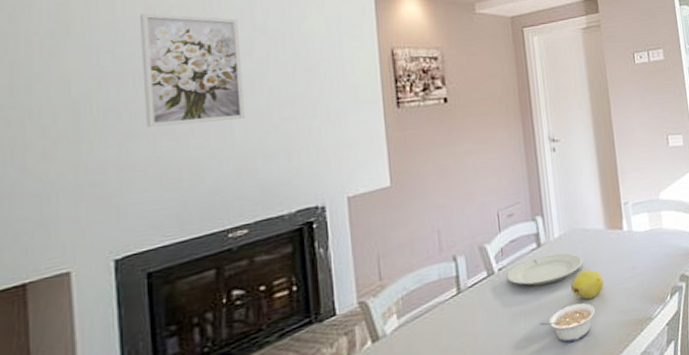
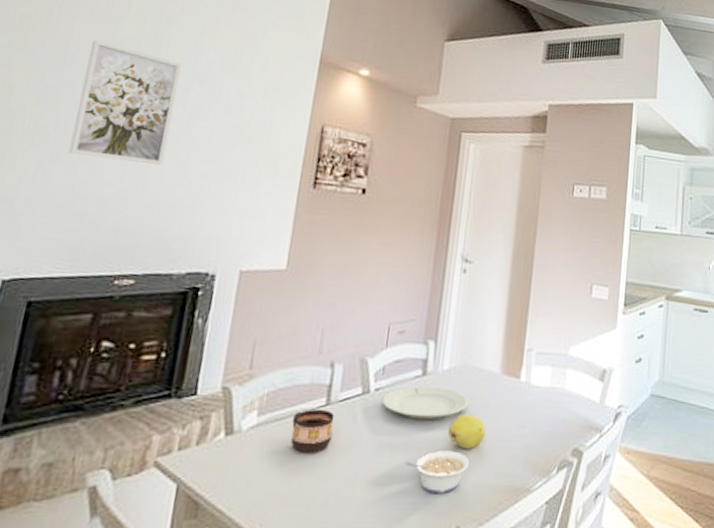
cup: none [431,298,470,340] -> present [291,408,335,454]

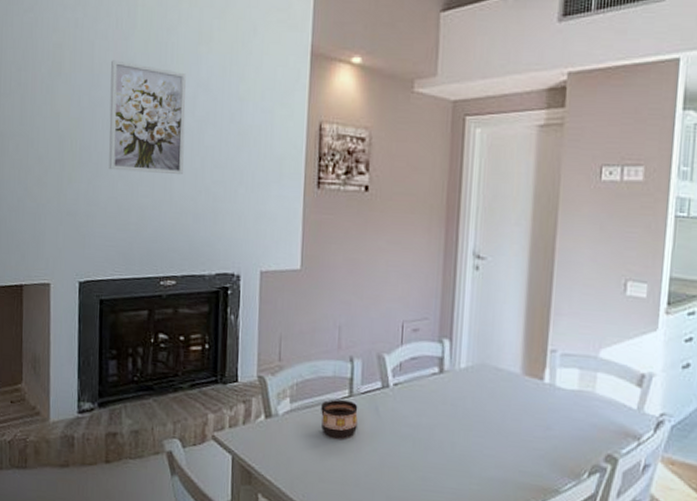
plate: present [381,386,468,420] -> none [401,383,488,416]
legume: present [405,450,469,493] -> none [428,445,492,486]
fruit: present [447,414,486,450] -> none [468,412,508,447]

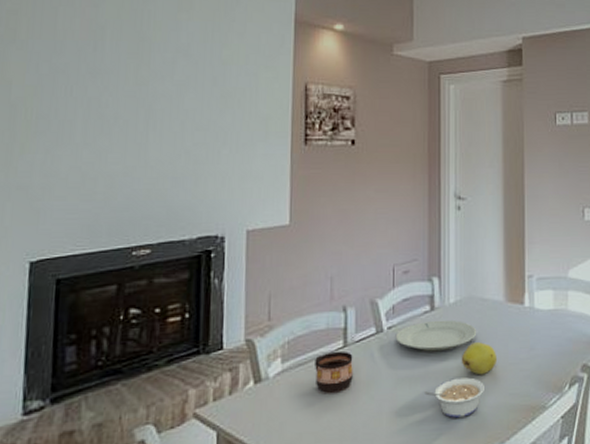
wall art: present [109,60,186,175] -> none [72,27,164,140]
plate: none [401,383,488,416] -> present [395,320,477,352]
legume: none [428,445,492,486] -> present [424,377,484,418]
fruit: none [468,412,508,447] -> present [461,342,496,375]

